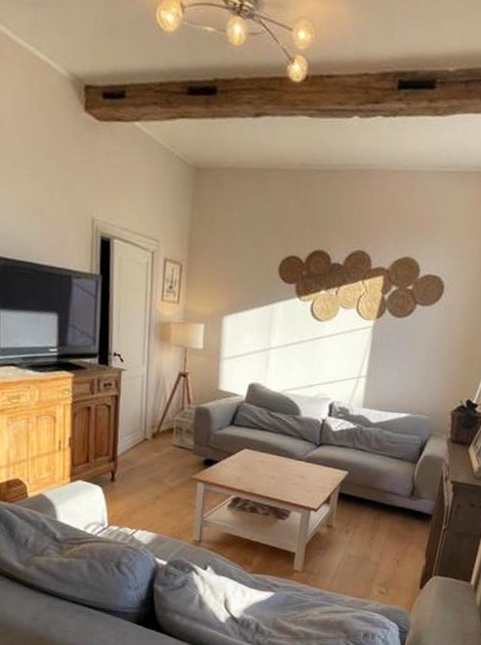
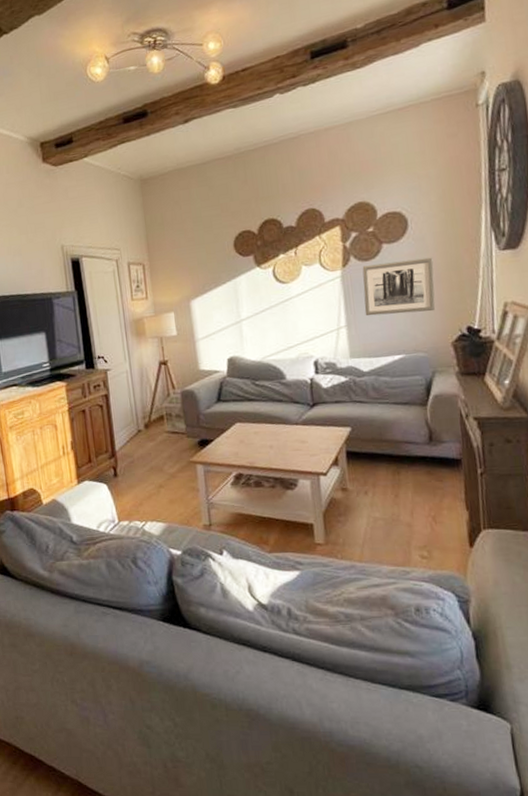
wall art: none [385,322,456,380] -> present [362,257,436,316]

